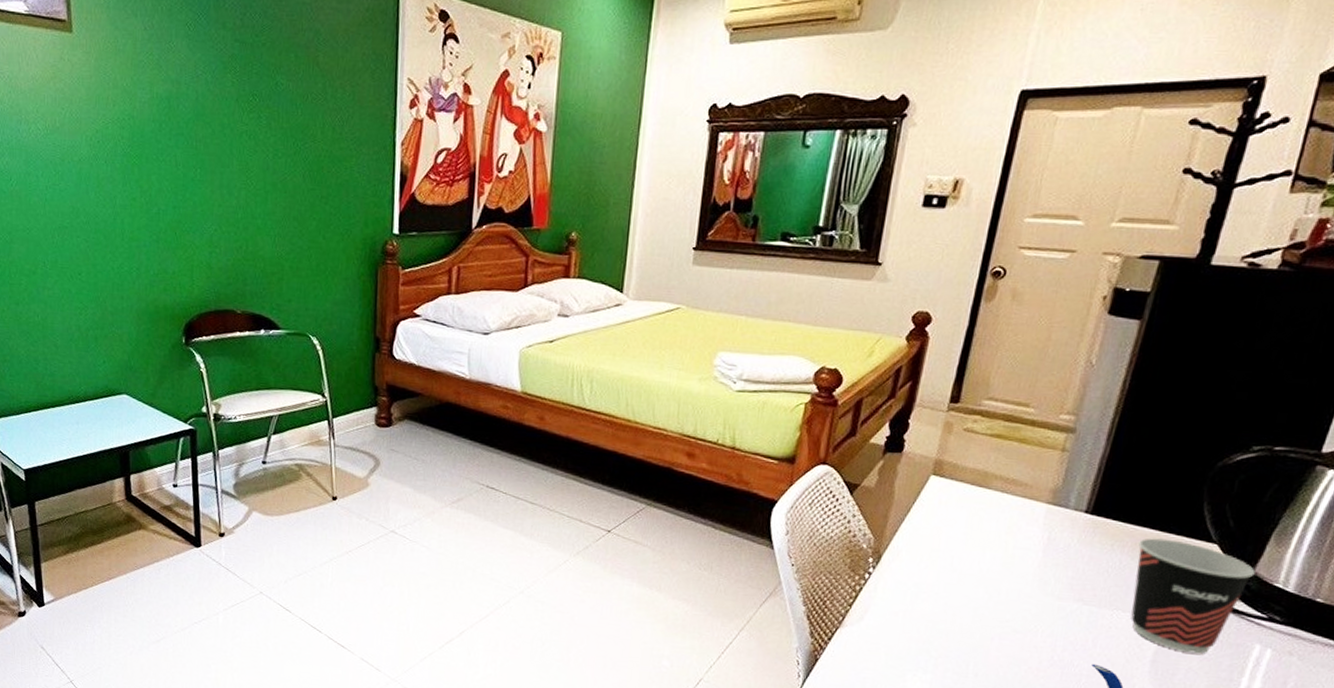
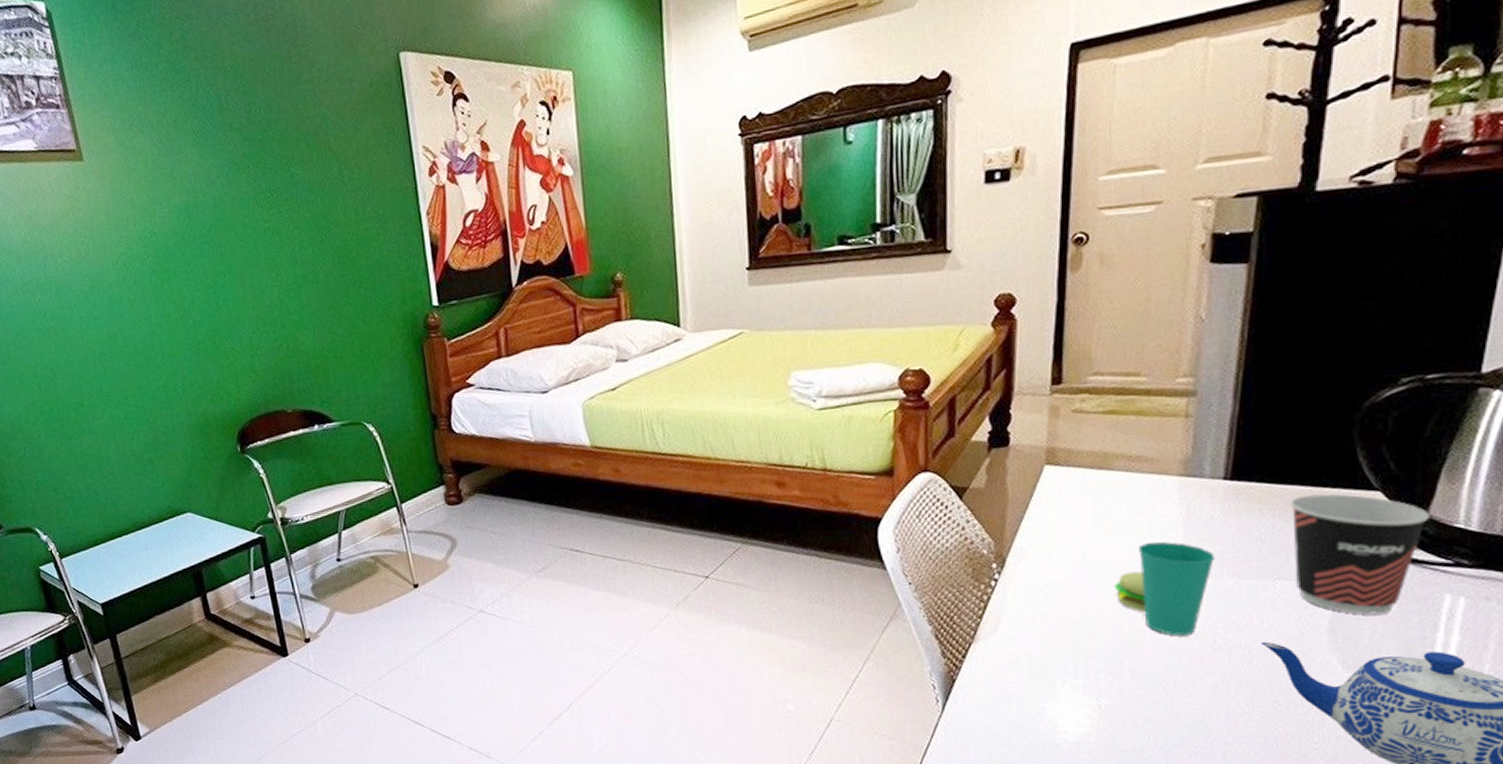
cup: none [973,560,1066,648] -> present [1114,542,1216,635]

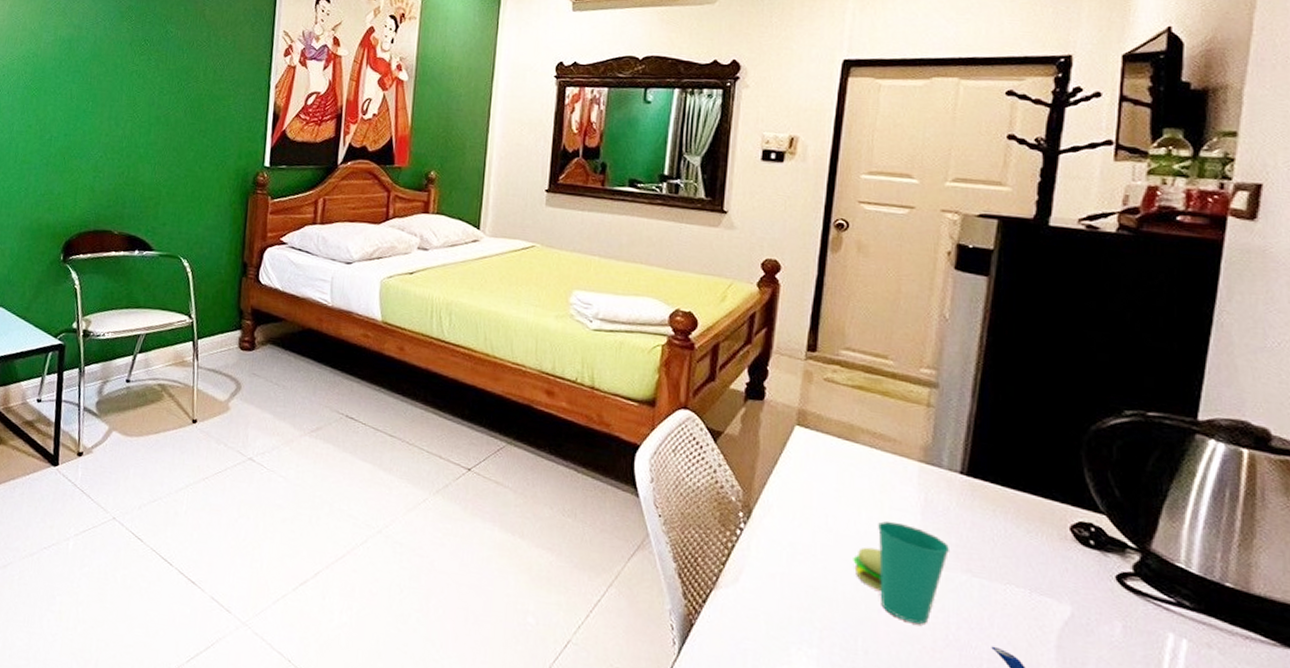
cup: present [1291,493,1430,615] -> none [1022,504,1152,641]

